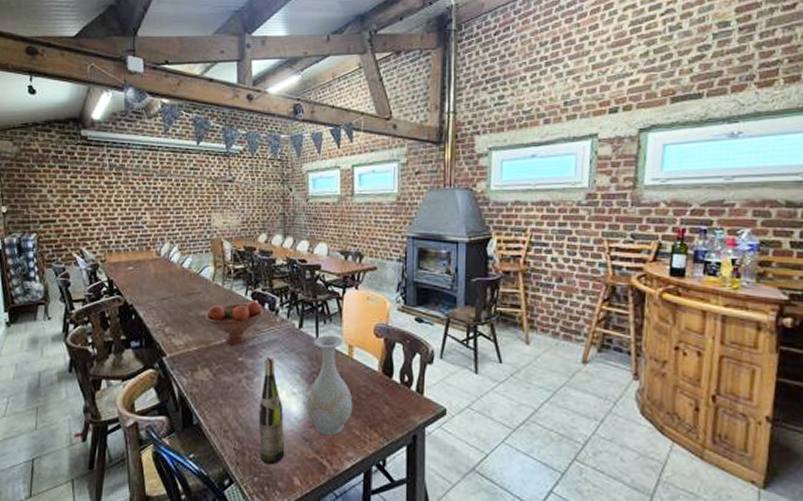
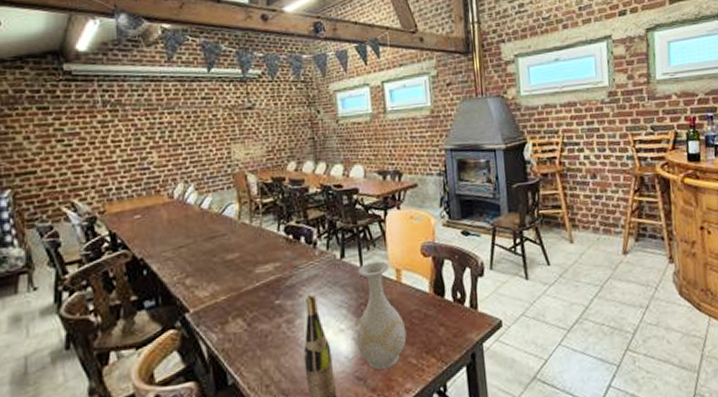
fruit bowl: present [205,301,265,345] -> none [232,235,301,288]

